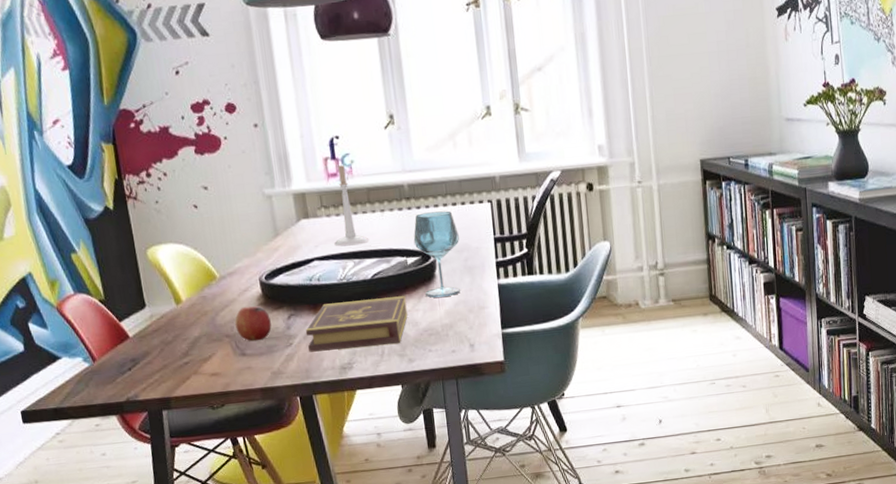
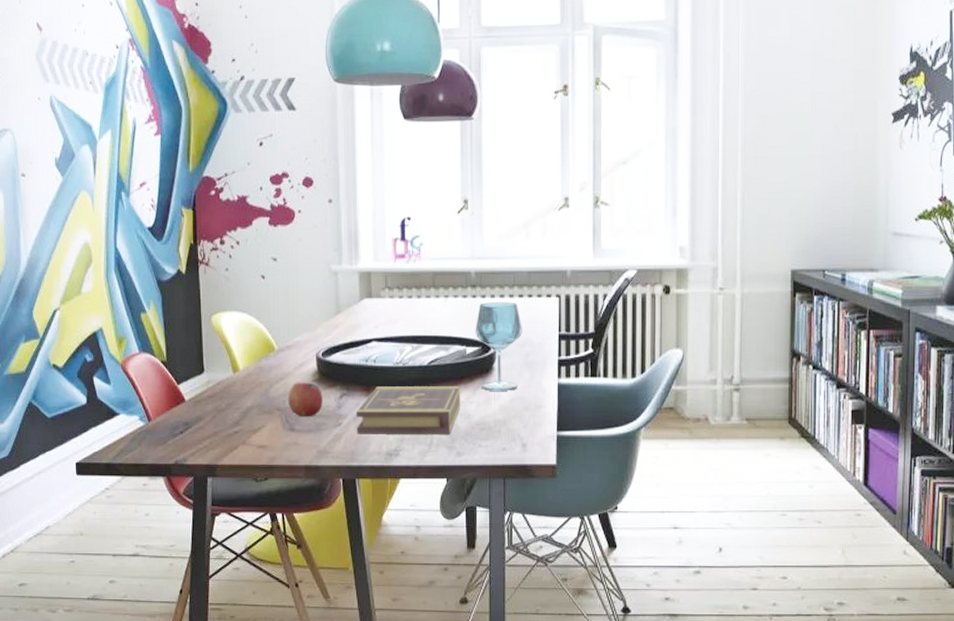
candlestick: present [334,164,370,247] -> none [394,246,430,330]

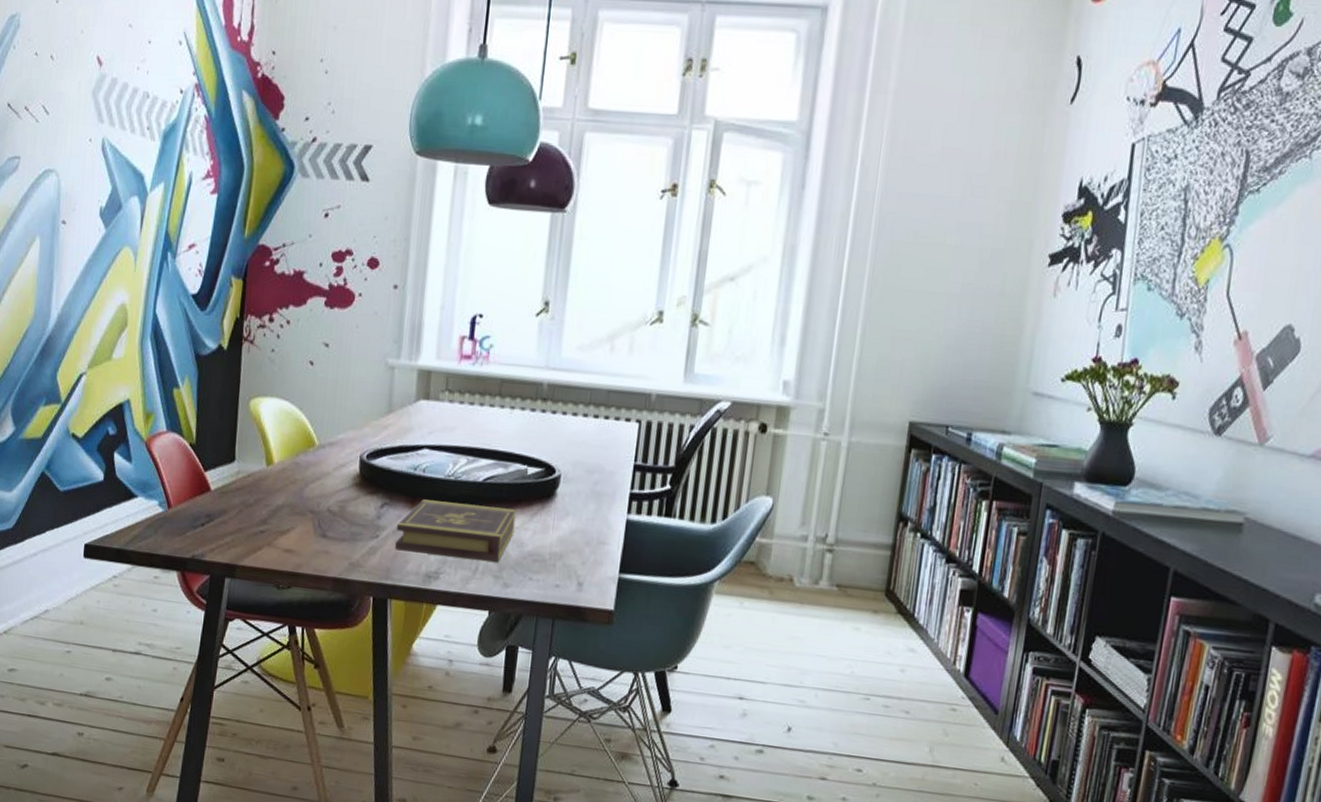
fruit: present [288,381,323,418] -> none [322,483,362,525]
wine glass: present [475,302,522,391] -> none [539,419,594,522]

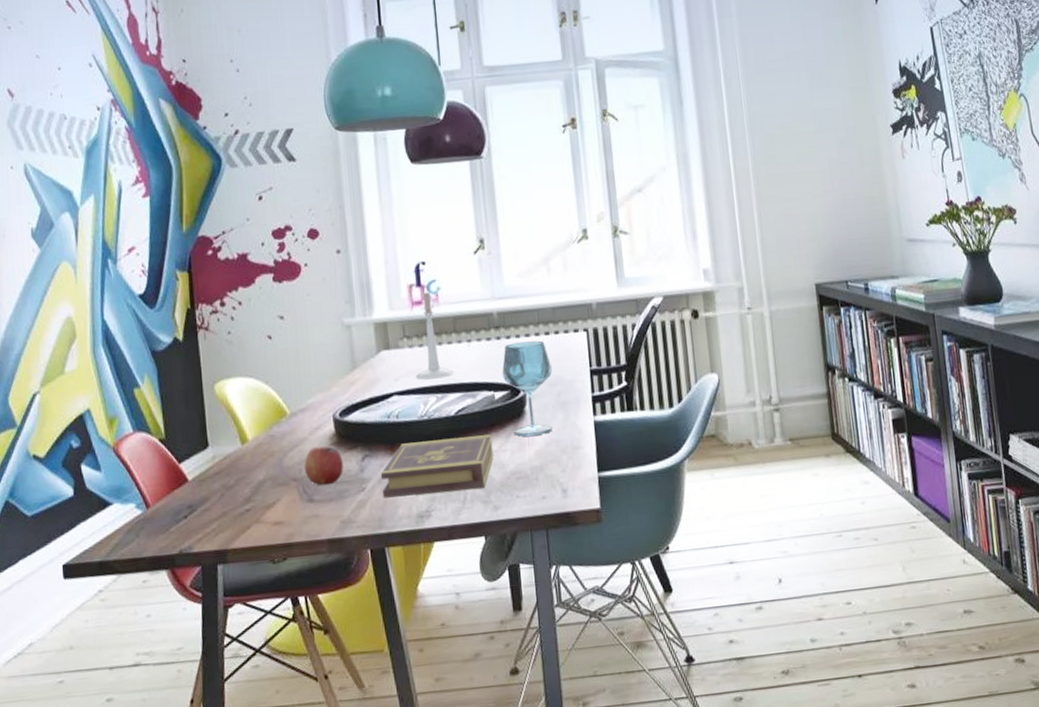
fruit: none [322,483,362,525] -> present [304,445,344,486]
candlestick: none [450,346,491,442] -> present [416,291,454,380]
wine glass: none [539,419,594,522] -> present [502,340,552,437]

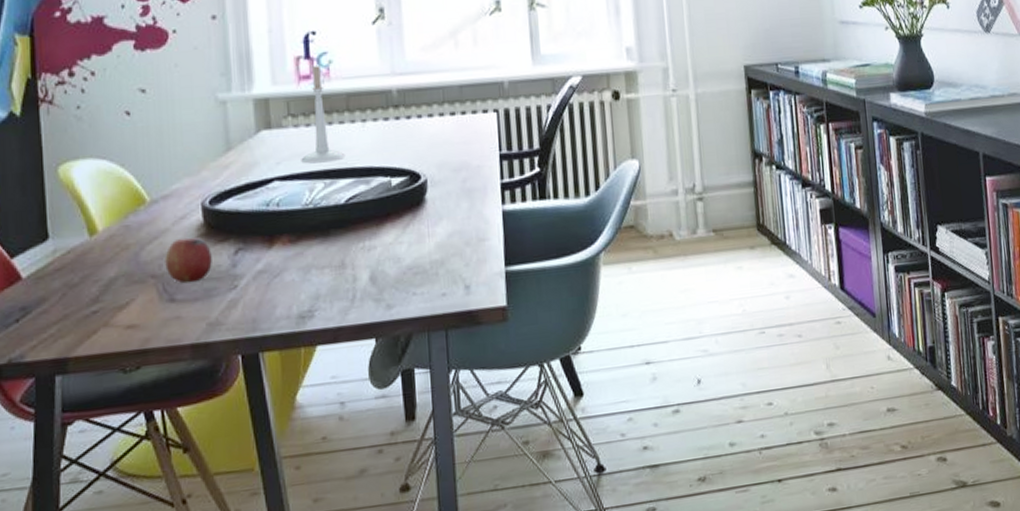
book: present [380,434,494,498] -> none [255,225,388,297]
wine glass: present [502,340,552,437] -> none [400,121,457,228]

